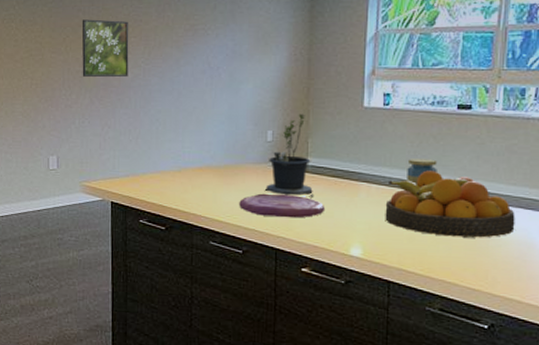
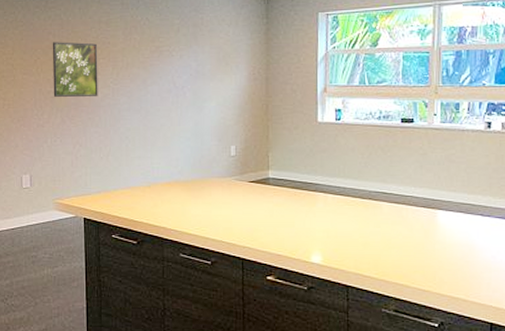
plate: present [239,193,326,218] -> none [207,206,287,229]
potted plant: present [266,113,314,197] -> none [231,129,276,208]
fruit bowl: present [385,170,515,238] -> none [341,180,457,242]
jar: present [407,159,437,185] -> none [359,169,386,194]

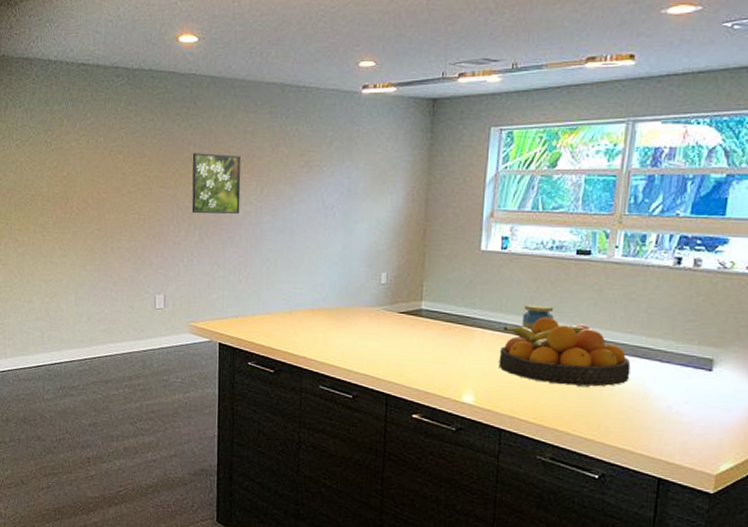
fruit bowl: none [341,180,457,242] -> present [498,317,631,387]
jar: none [359,169,386,194] -> present [522,305,554,332]

